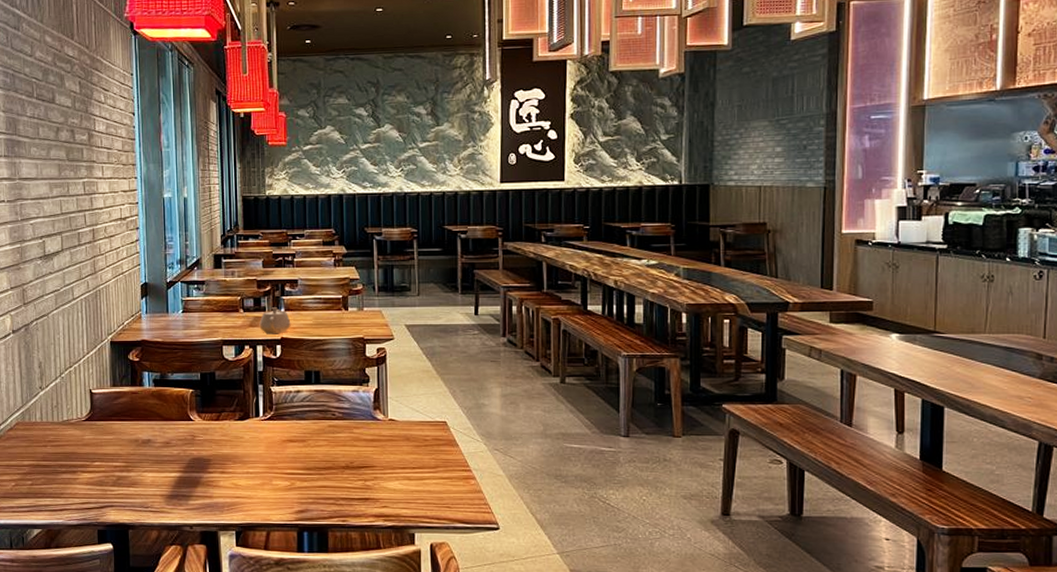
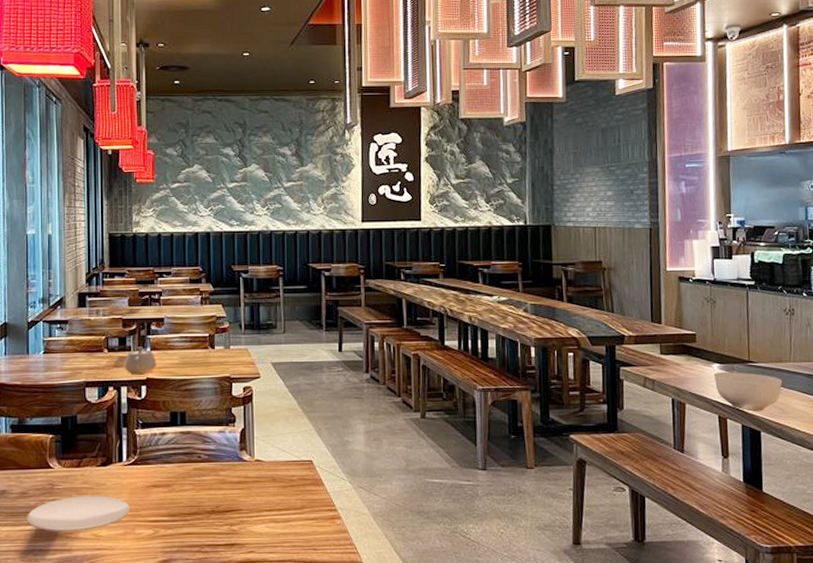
plate: none [171,447,267,481] -> present [27,495,130,533]
bowl: none [891,342,974,385] -> present [713,371,783,411]

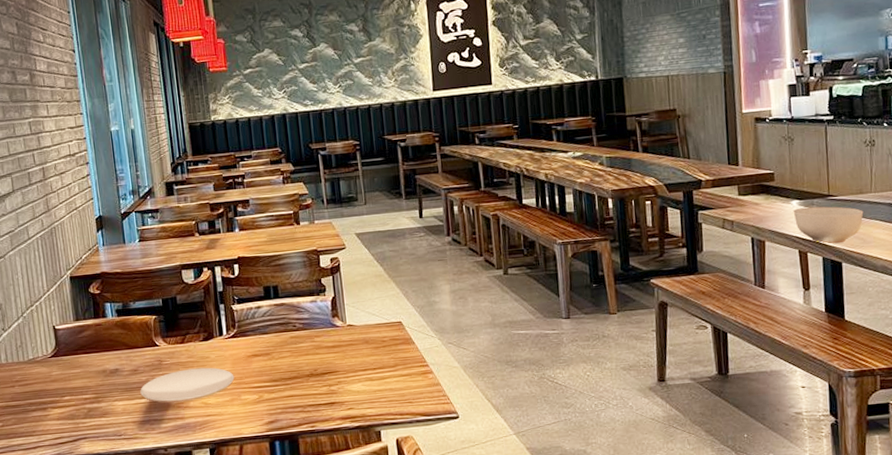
teapot: present [124,347,157,374] -> none [215,228,247,254]

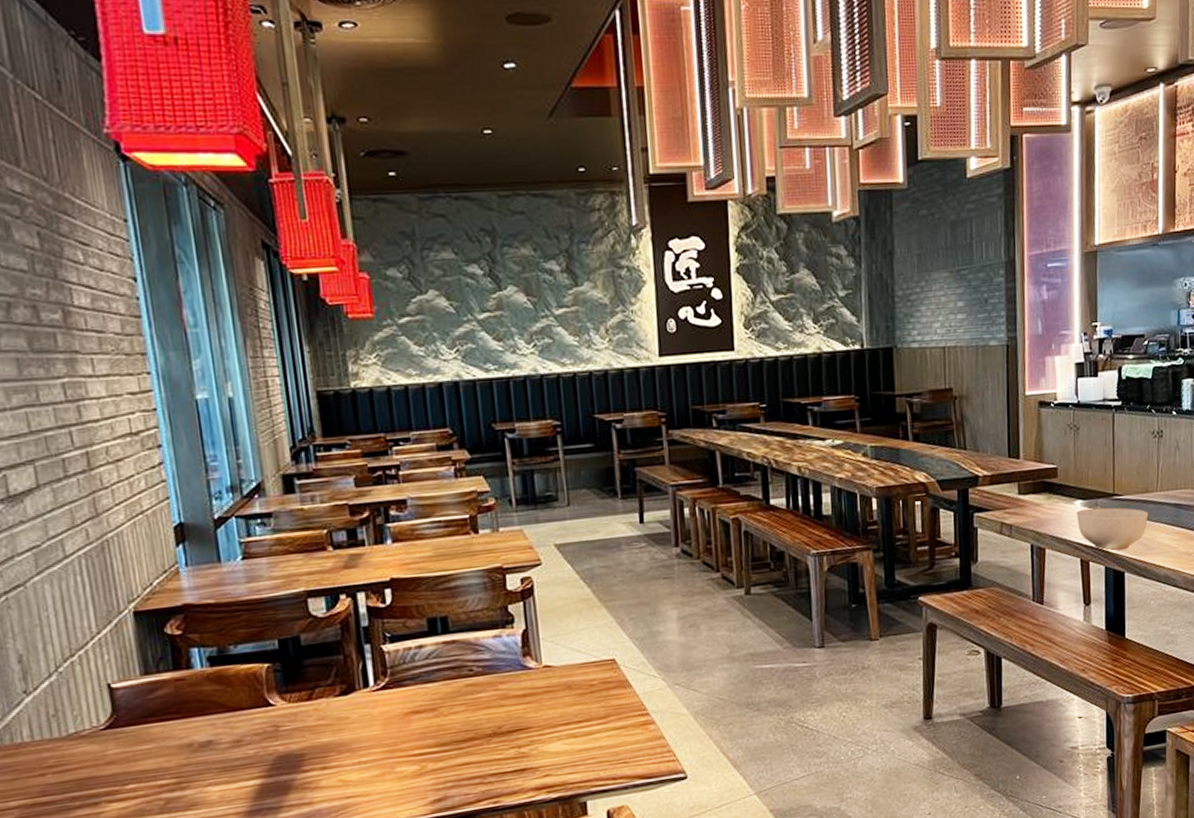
plate: present [140,367,235,403] -> none [246,731,386,785]

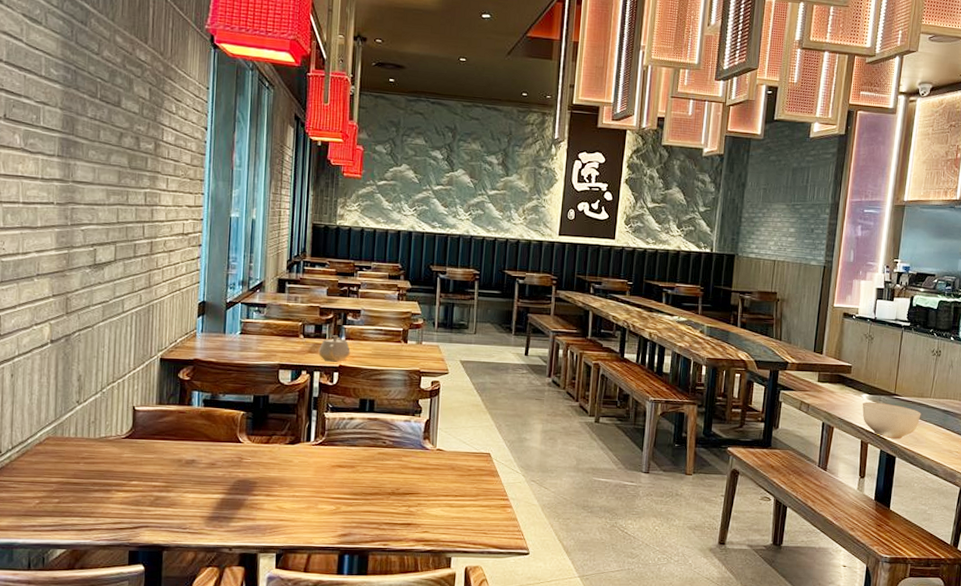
teapot: none [357,539,403,576] -> present [318,335,351,361]

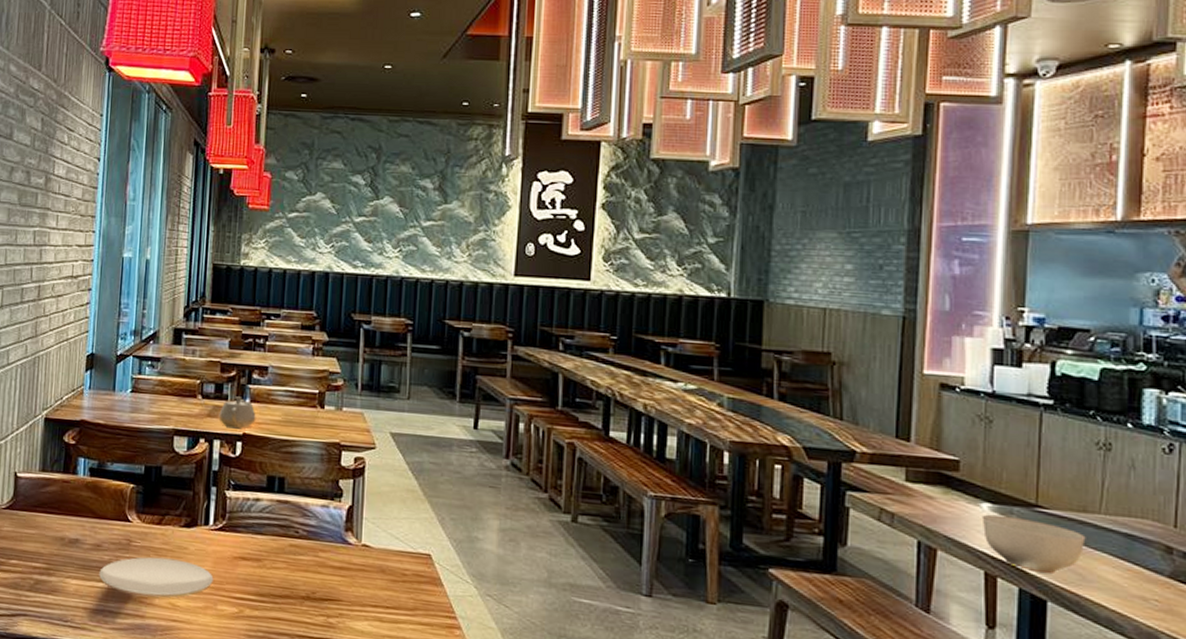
plate: none [214,470,315,503] -> present [99,557,214,598]

